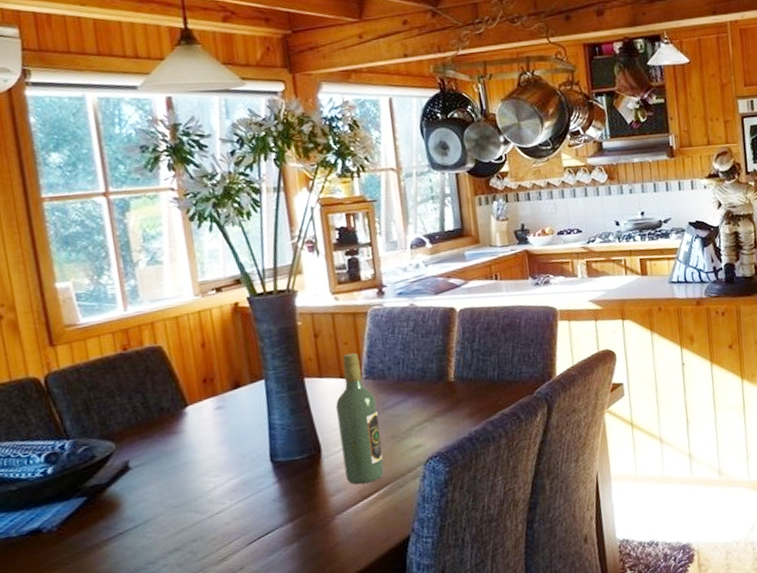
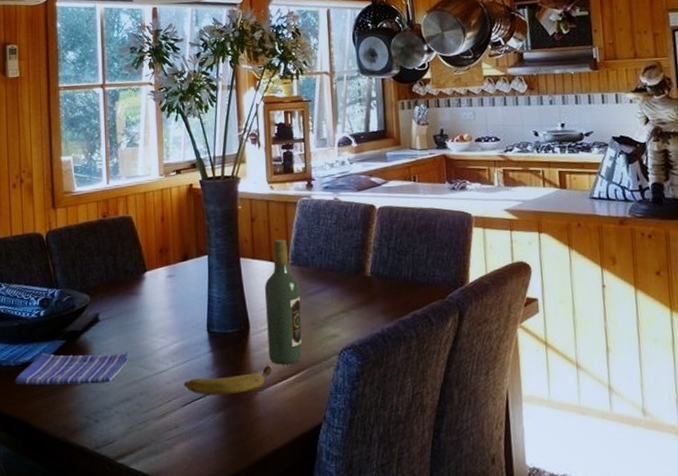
dish towel: none [19,499,174,558] -> present [14,352,128,386]
fruit: none [246,486,351,530] -> present [184,365,272,396]

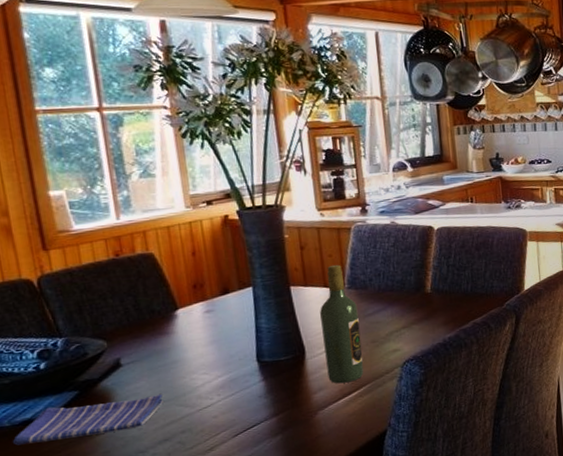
fruit: present [184,365,272,396] -> none [233,385,333,423]

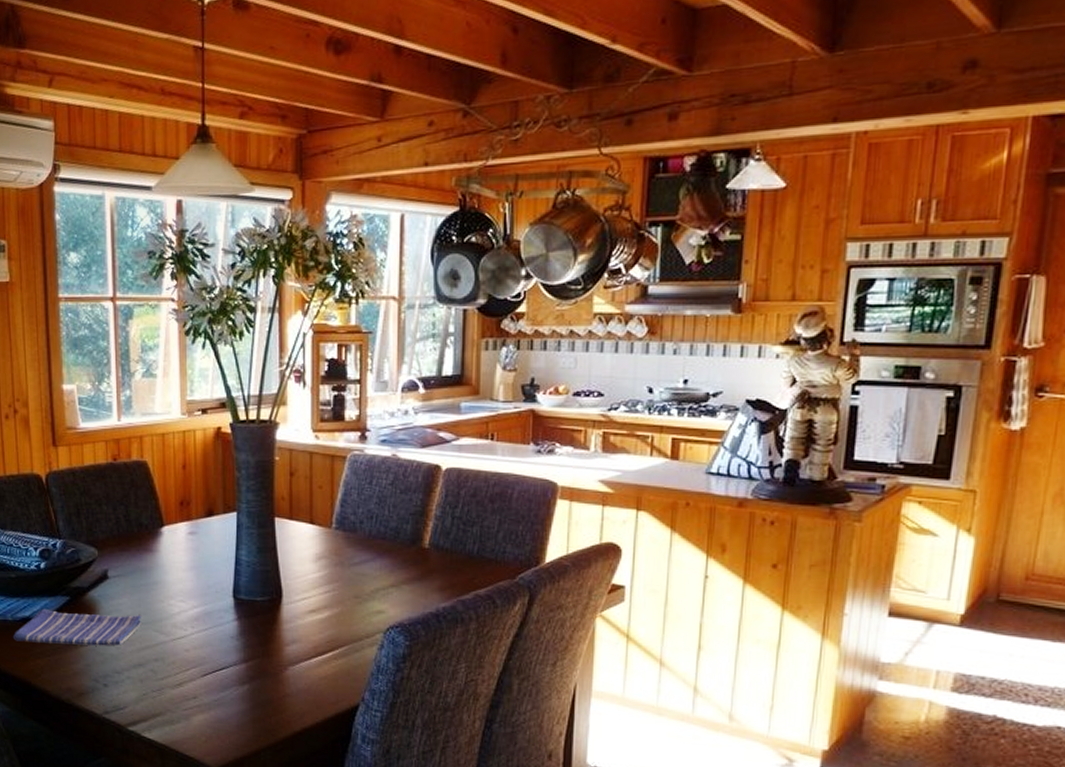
wine bottle: present [320,264,364,384] -> none [303,498,343,640]

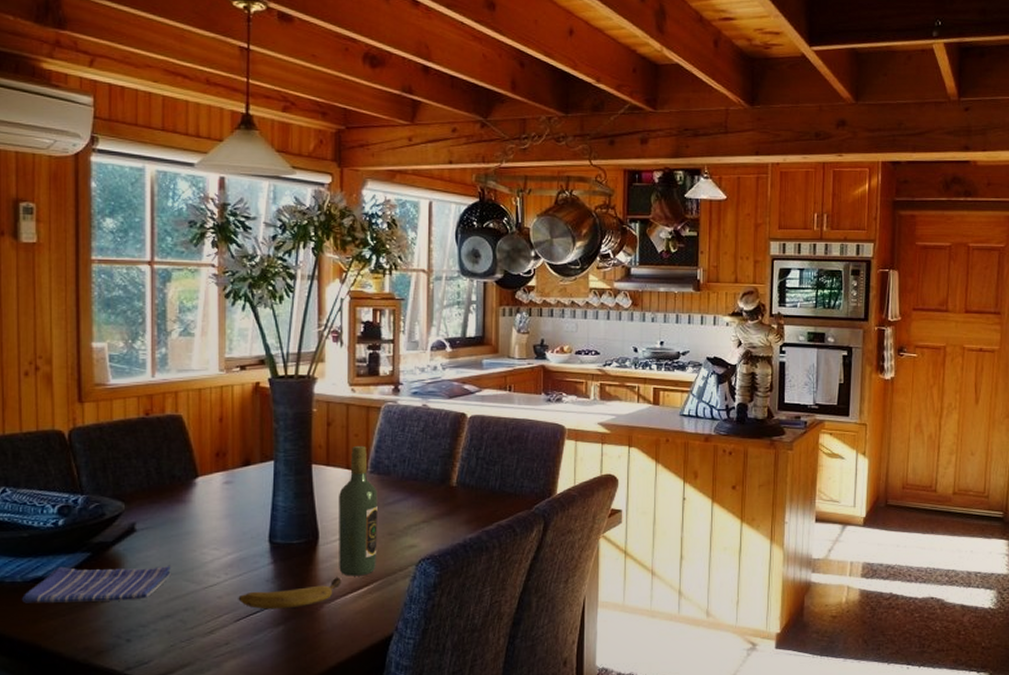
fruit: none [204,639,306,668] -> present [238,577,342,610]
wine bottle: none [303,498,343,640] -> present [339,445,378,576]

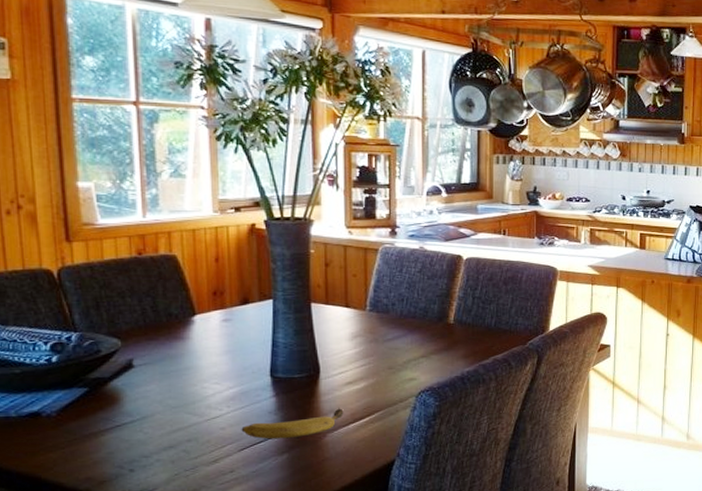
dish towel: present [21,566,171,604] -> none [17,400,172,437]
wine bottle: present [339,445,378,576] -> none [339,285,378,408]

